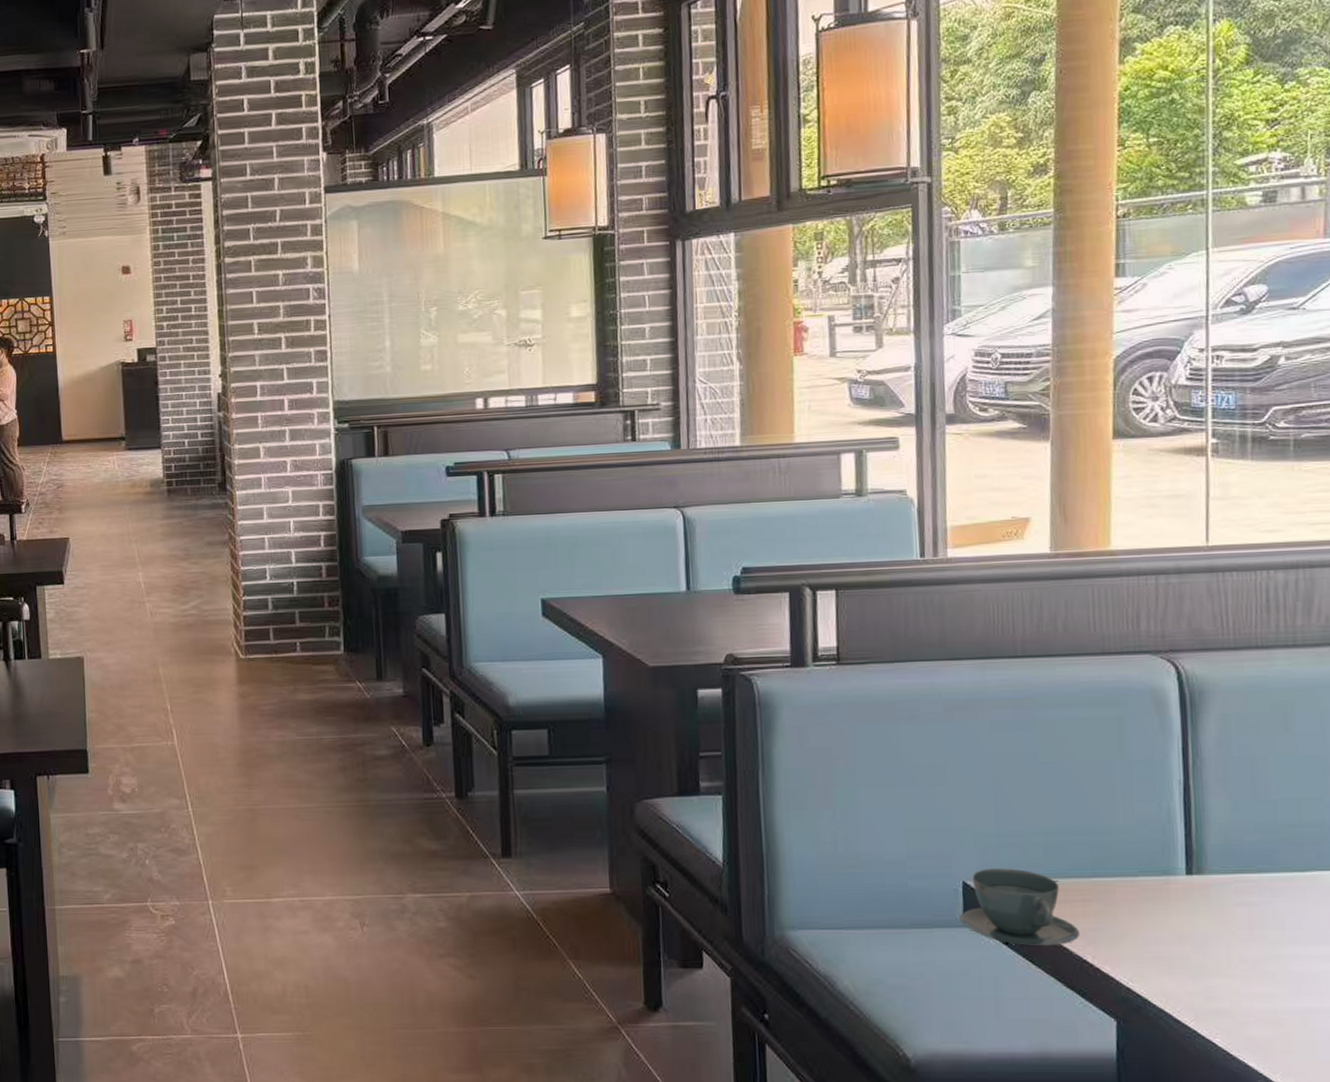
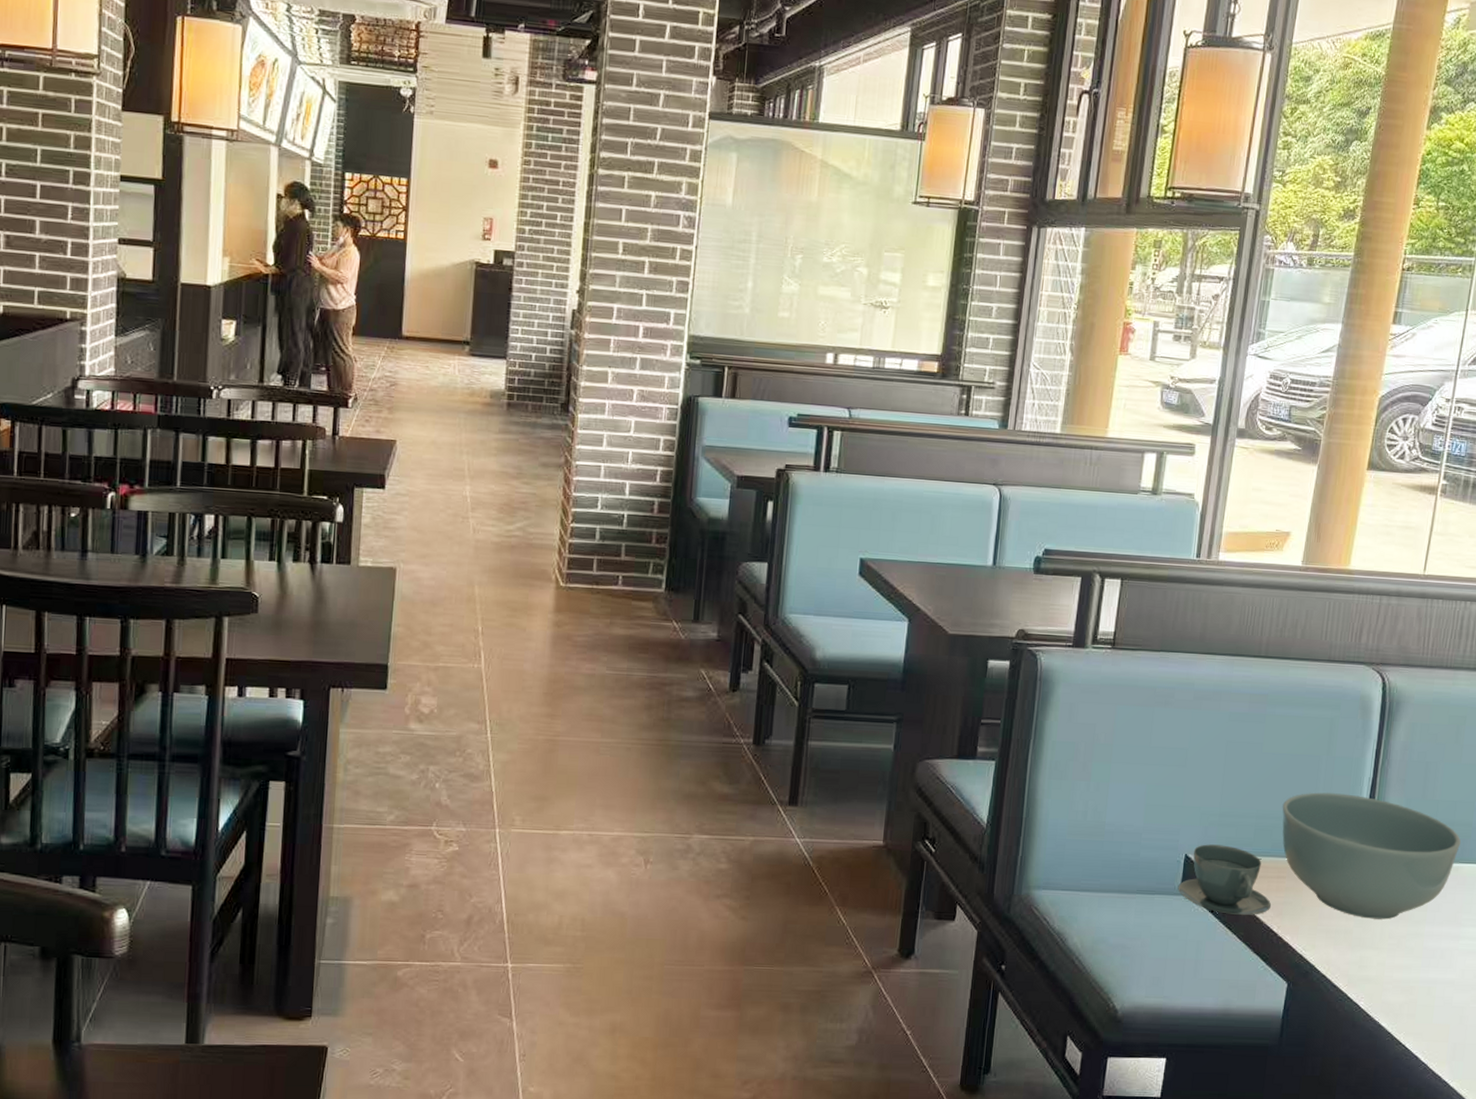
bowl: none [1073,801,1314,942] -> present [1282,792,1461,920]

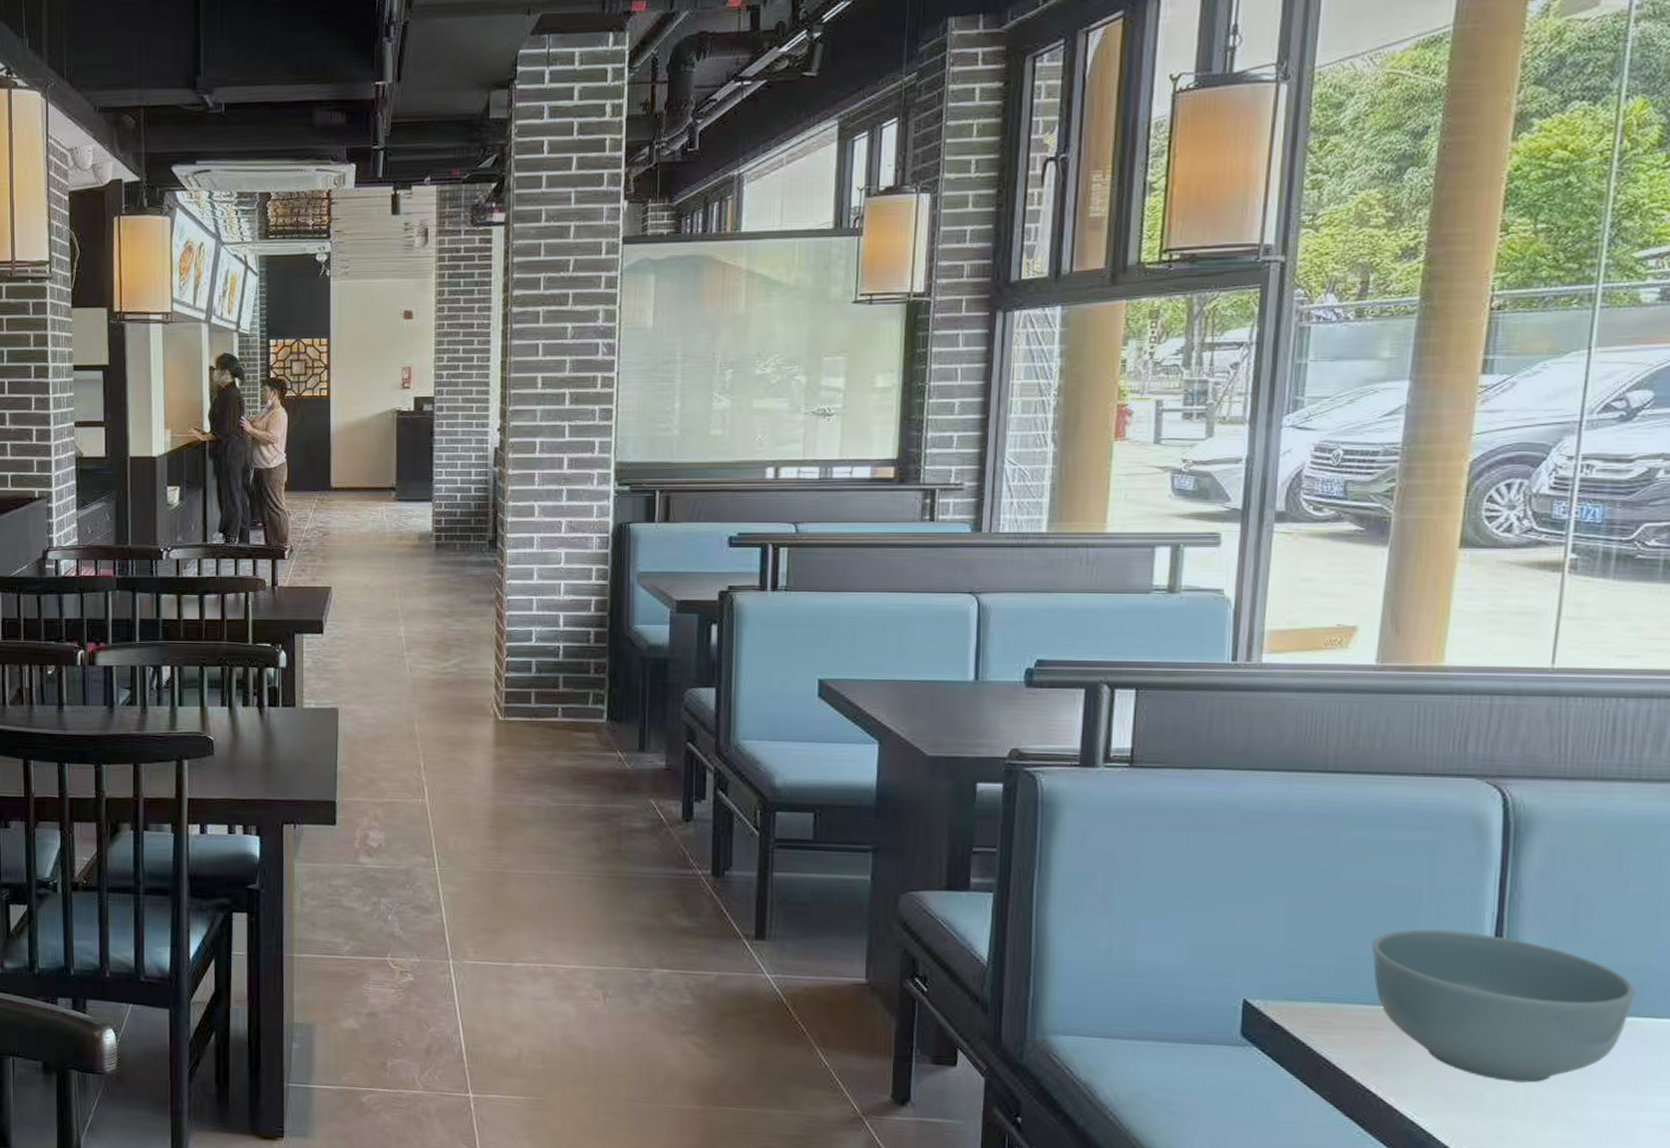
teacup: present [1177,844,1271,916] -> none [1236,988,1365,1073]

